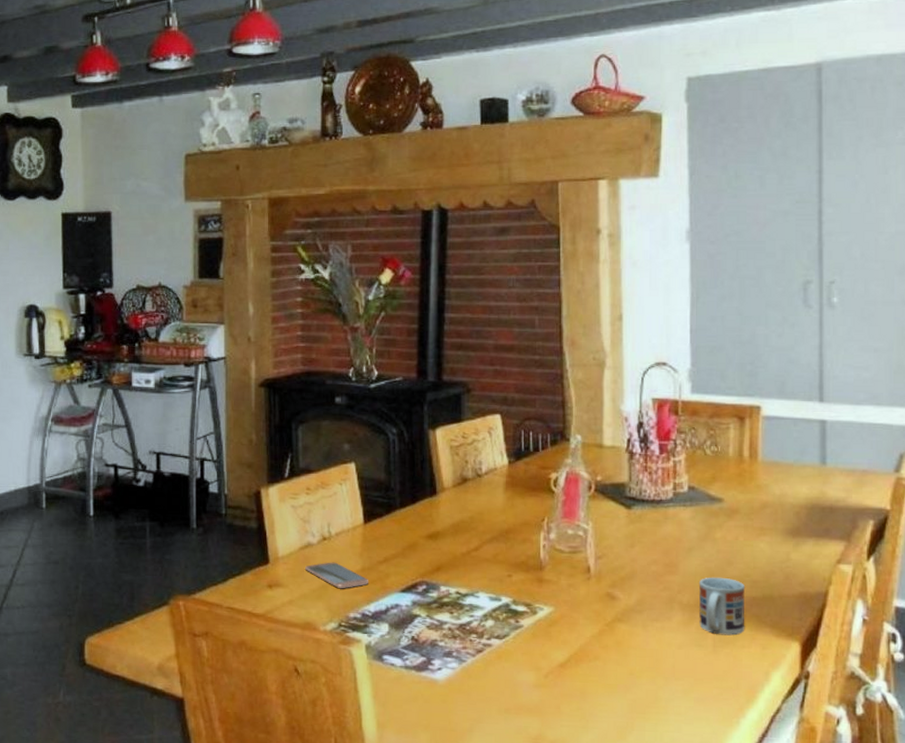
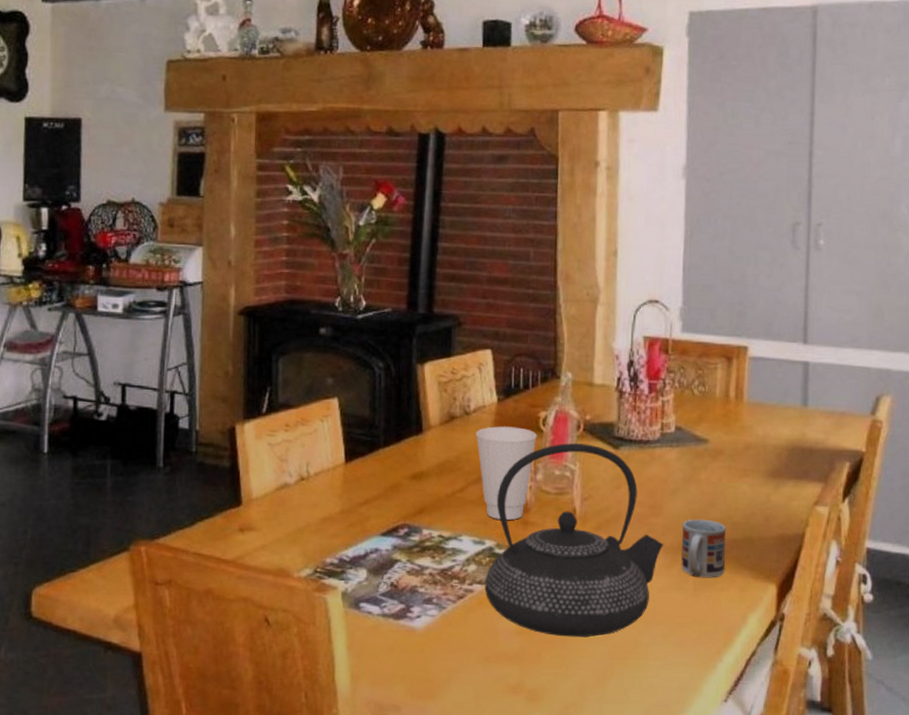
smartphone: present [305,562,368,589] -> none [280,504,347,533]
cup: none [488,488,549,578] -> present [476,426,537,520]
teapot: none [502,503,680,692] -> present [484,443,663,637]

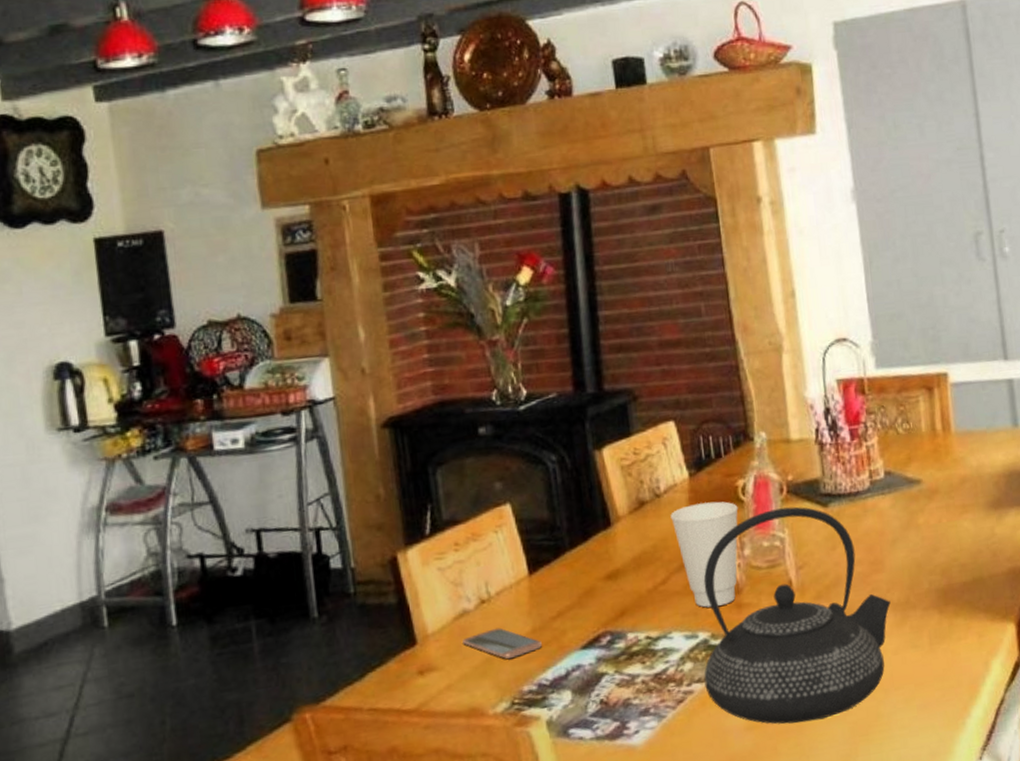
smartphone: none [280,504,347,533] -> present [463,627,542,660]
cup: present [681,519,727,578] -> none [907,566,960,631]

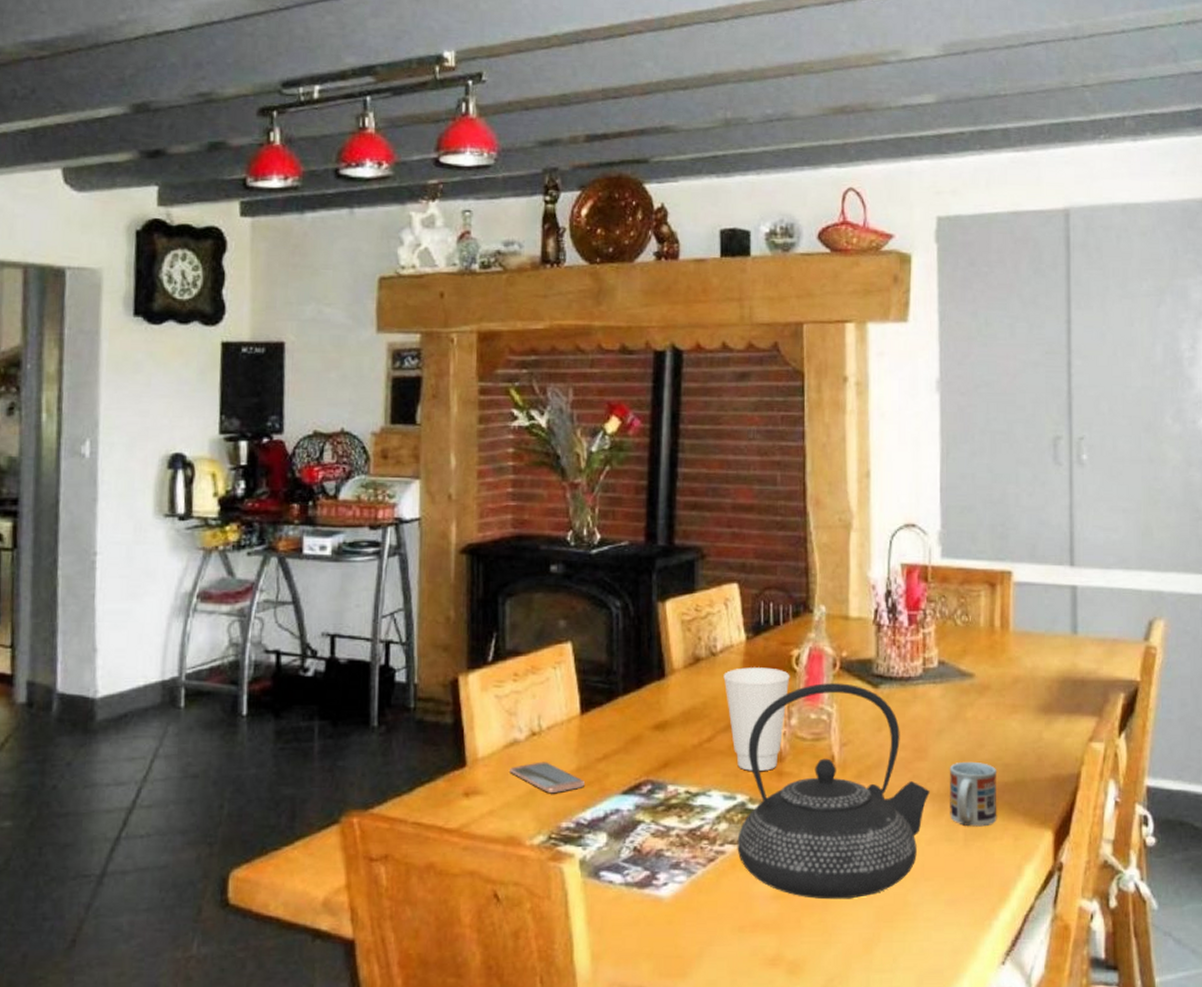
cup: none [907,566,960,631] -> present [949,761,998,827]

